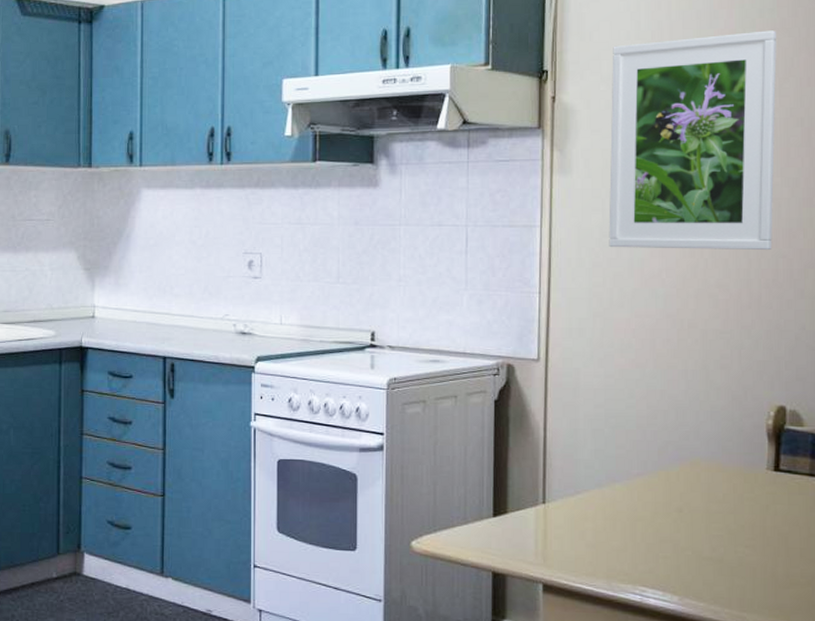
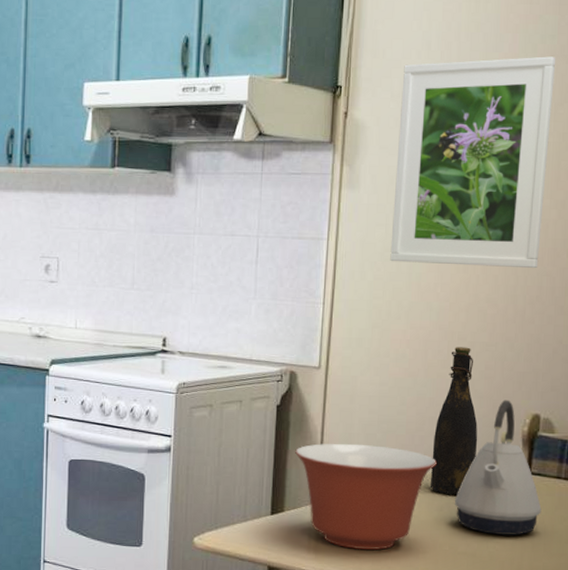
mixing bowl: none [516,439,672,555] -> present [295,443,437,550]
bottle: none [666,335,717,495] -> present [430,347,478,495]
kettle: none [694,391,795,539] -> present [454,400,542,535]

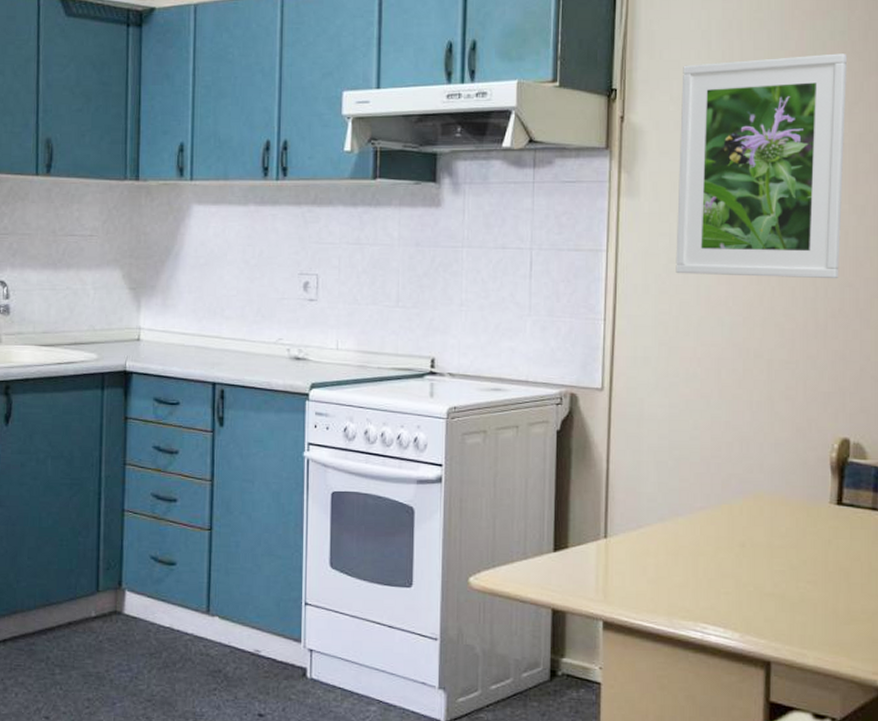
mixing bowl: present [295,443,437,550] -> none [578,472,736,591]
bottle: present [430,347,478,495] -> none [729,365,781,529]
kettle: present [454,400,542,535] -> none [757,422,857,574]

